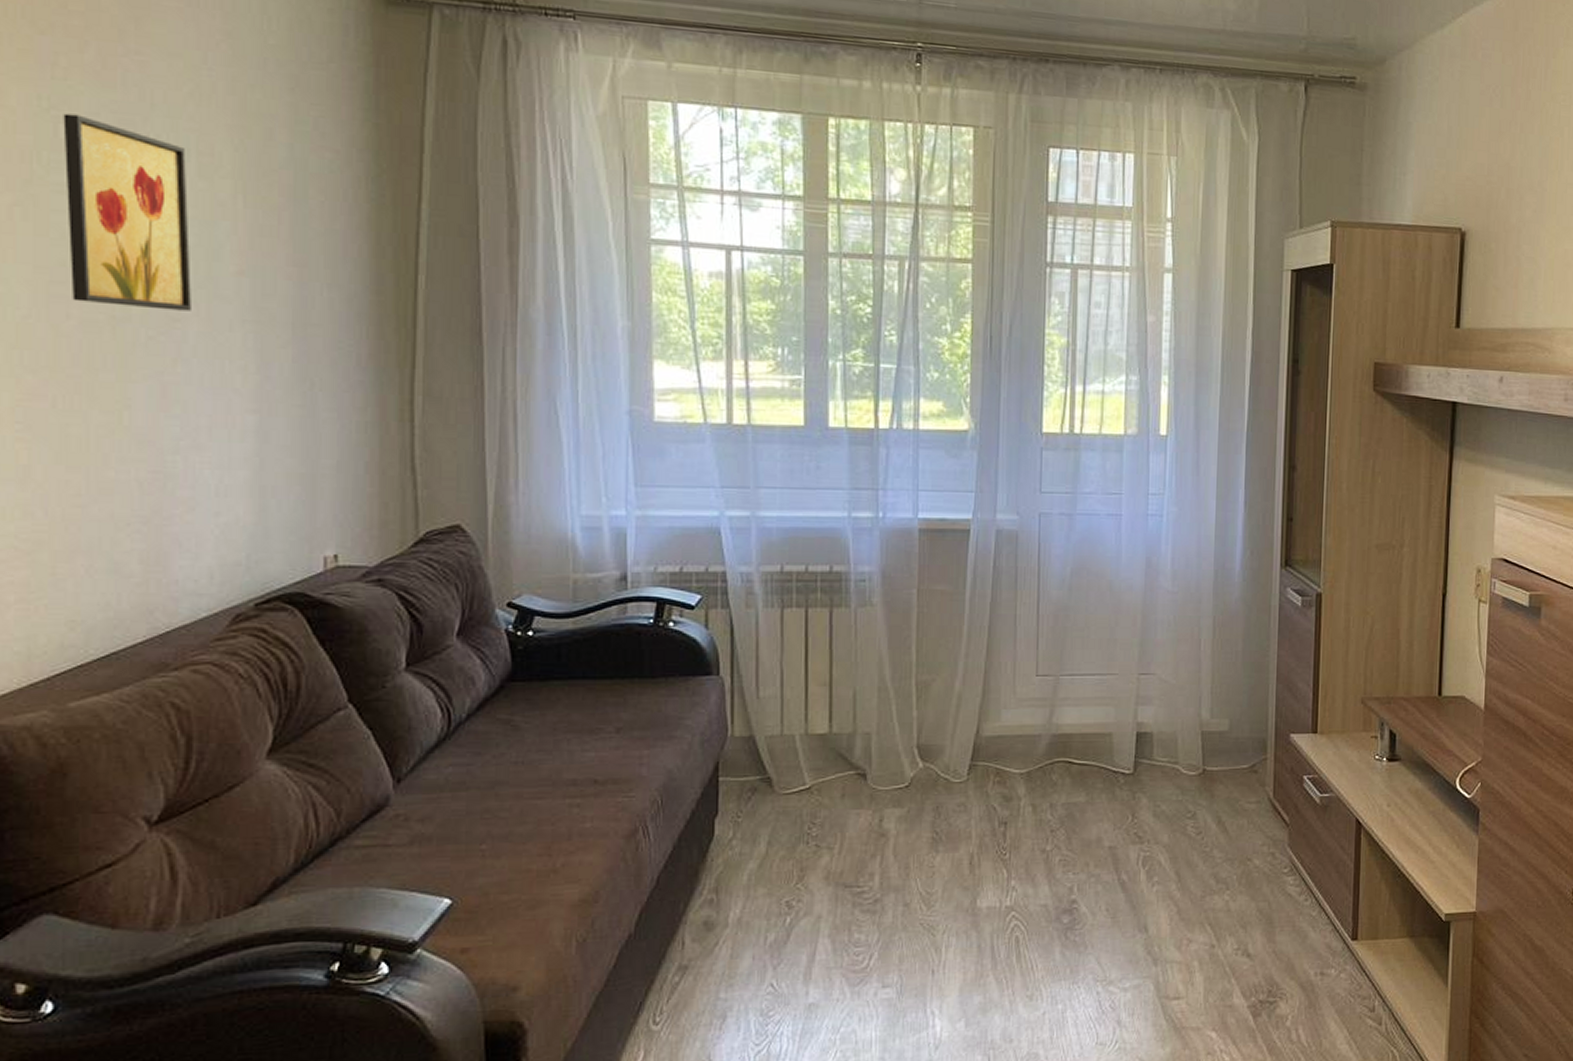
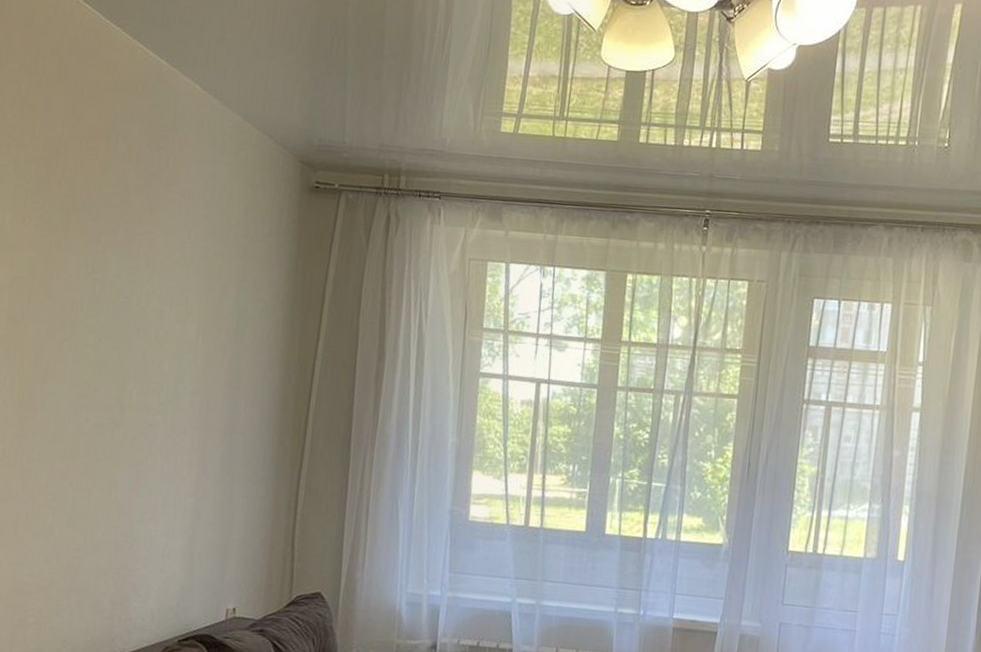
wall art: present [63,113,191,311] -> none [91,276,170,419]

